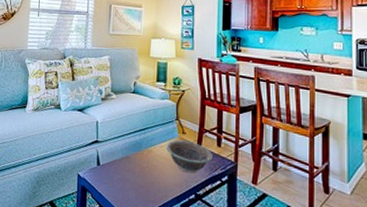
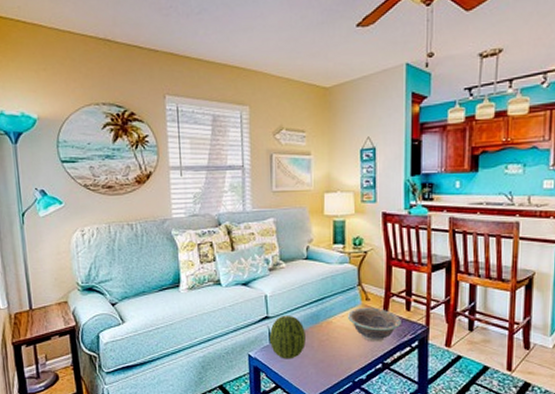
fruit: none [98,140,129,183] -> present [270,315,306,359]

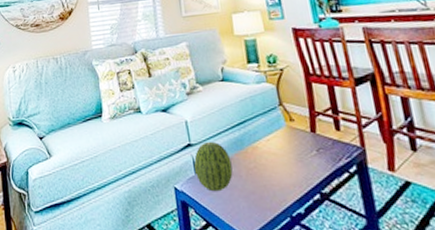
decorative bowl: present [347,307,401,342] -> none [272,128,333,168]

